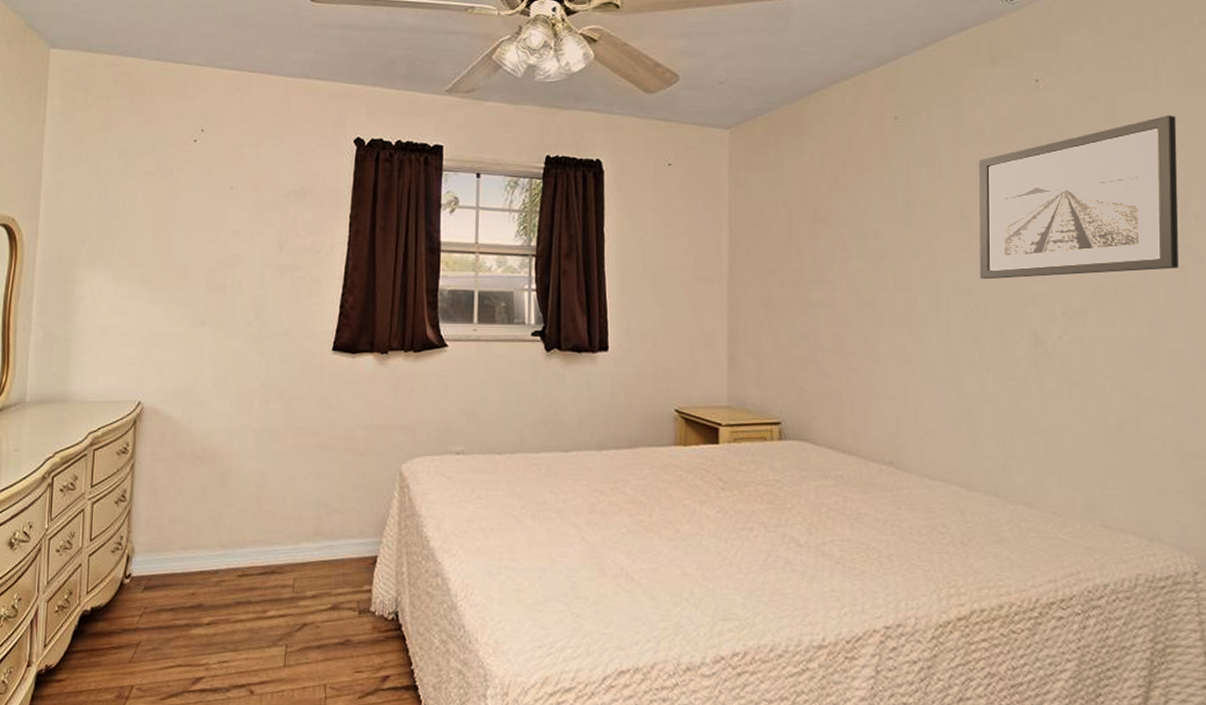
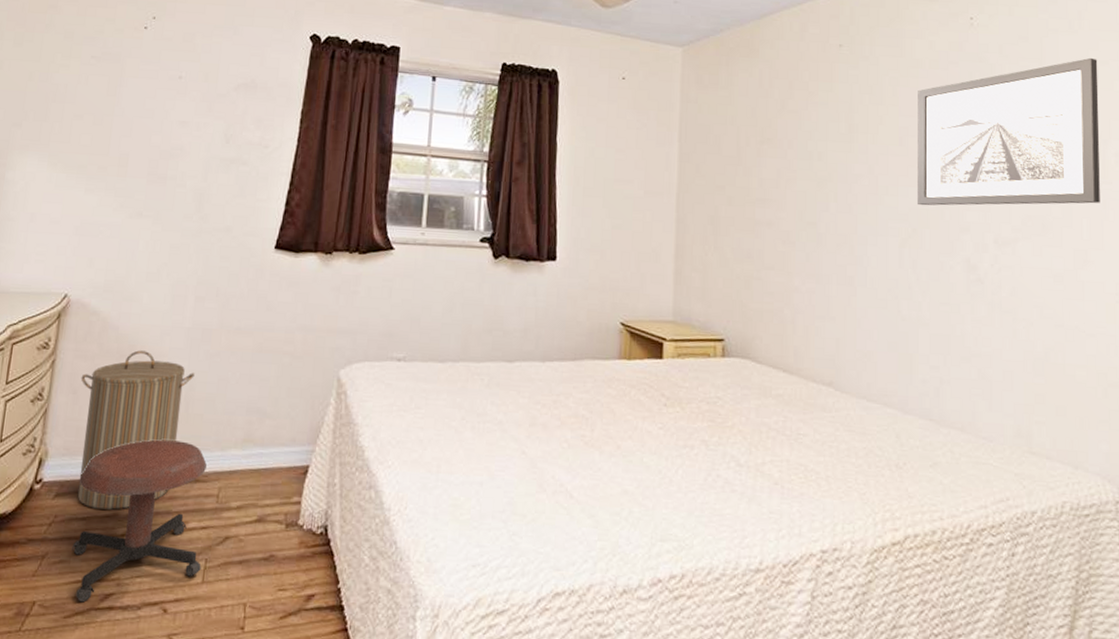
laundry hamper: none [159,452,264,601] -> present [77,350,195,510]
stool: none [163,535,283,686] -> present [72,439,207,603]

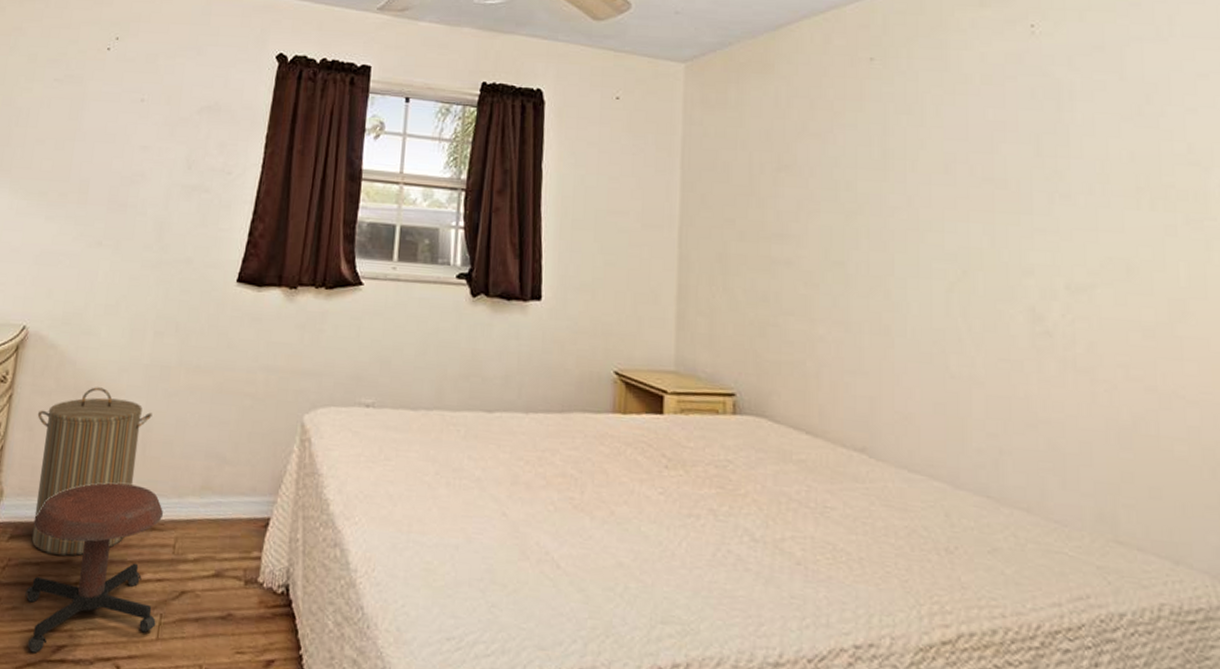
wall art: present [918,57,1100,206] -> none [967,69,1202,244]

